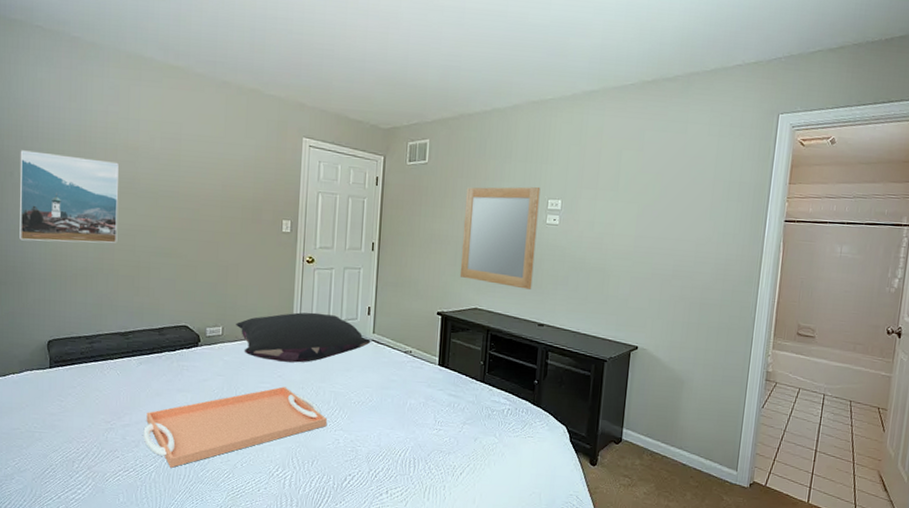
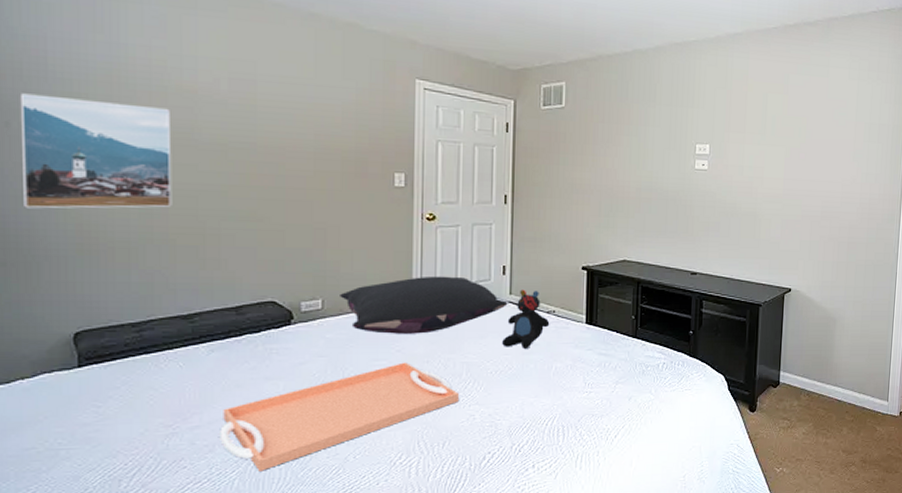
teddy bear: none [365,329,407,384] -> present [502,289,550,348]
home mirror: present [459,186,541,290] -> none [605,131,687,238]

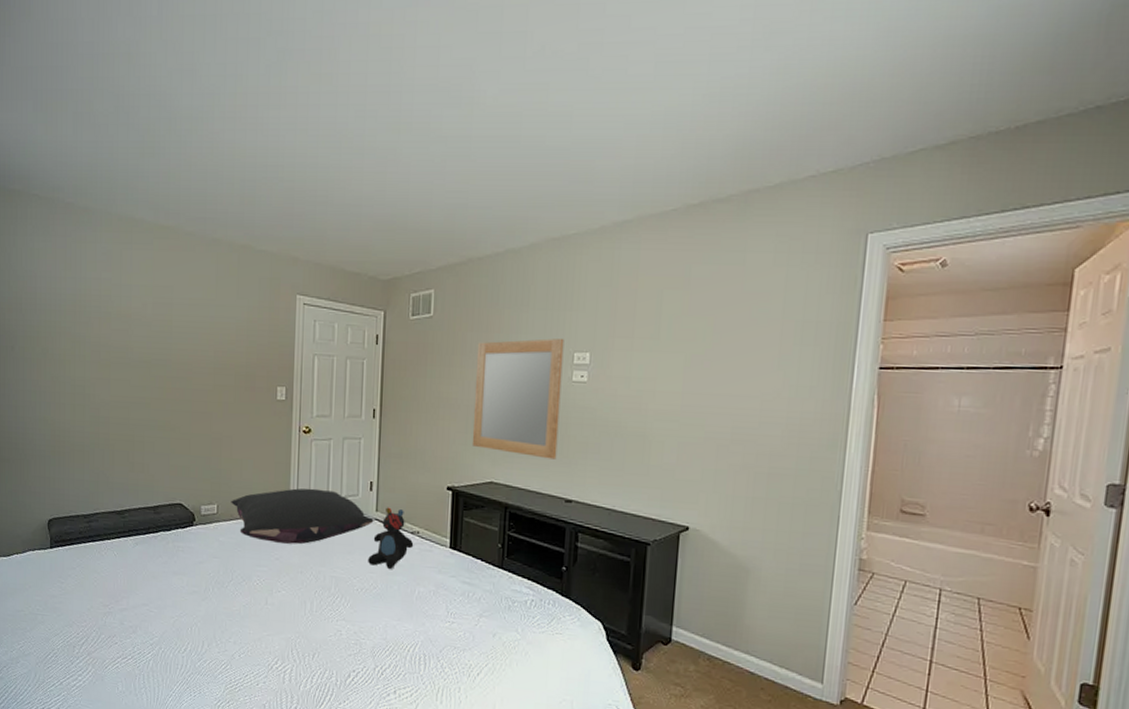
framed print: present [19,93,172,209] -> none [20,323,113,417]
serving tray: present [220,362,459,471] -> none [140,570,328,656]
home mirror: none [605,131,687,238] -> present [472,338,564,460]

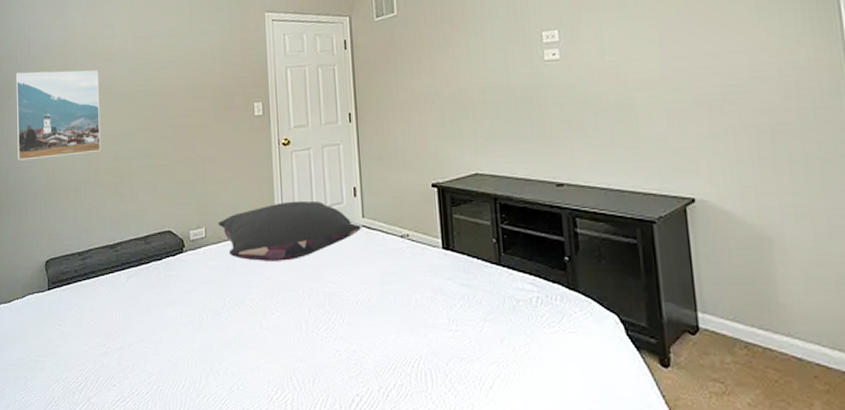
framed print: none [20,323,113,417] -> present [15,70,101,161]
teddy bear: present [368,507,414,569] -> none [360,212,405,277]
home mirror: present [472,338,564,460] -> none [443,19,541,143]

